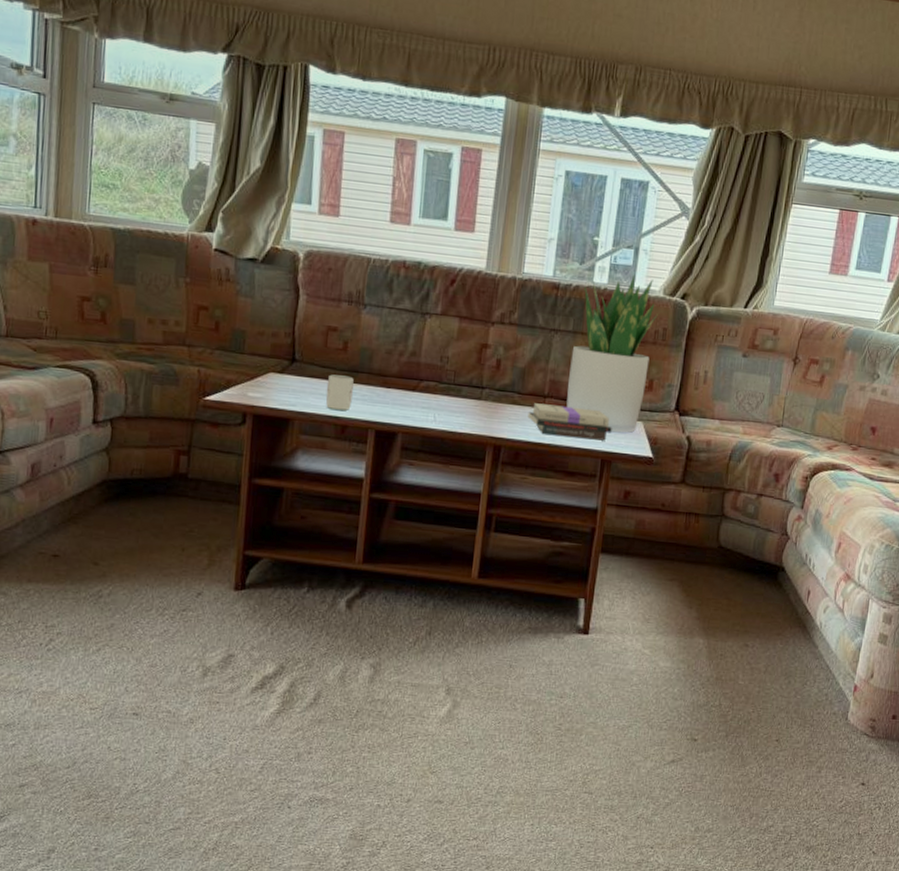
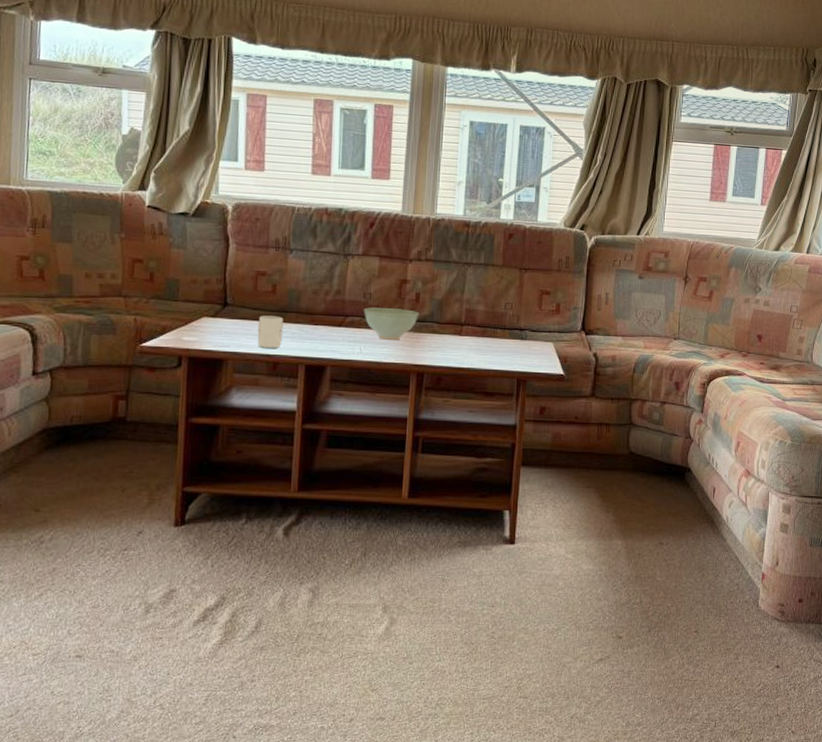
bowl: none [439,372,500,410] -> present [363,307,420,341]
books: present [527,403,612,441] -> none [447,331,525,362]
planter: present [566,274,659,434] -> none [482,210,562,354]

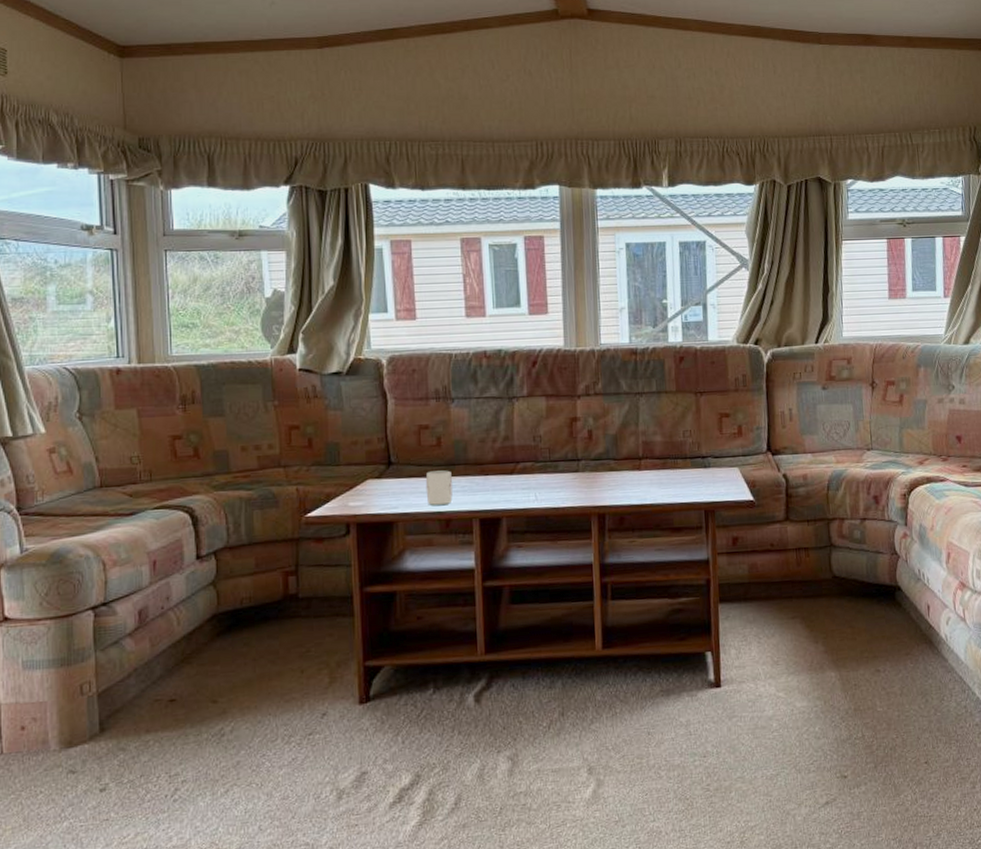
bowl: present [363,307,420,341] -> none [534,448,594,484]

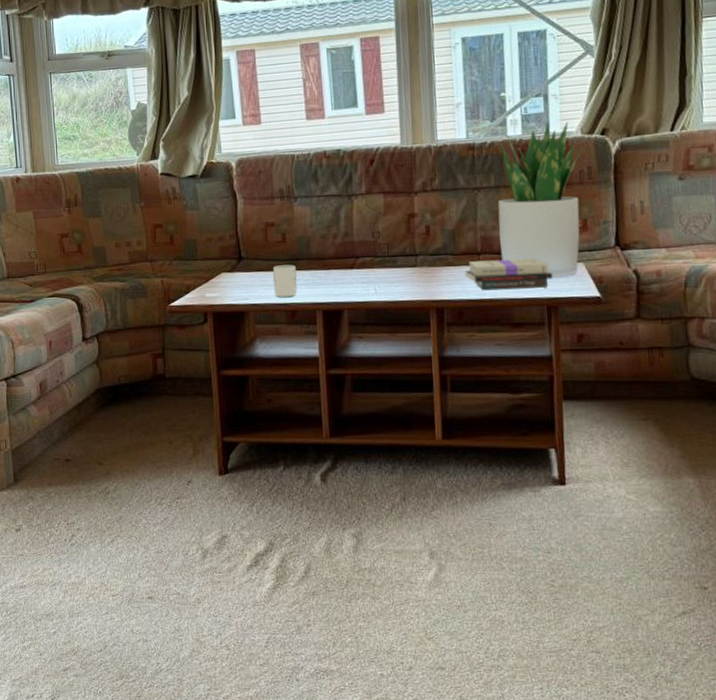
books: none [626,463,710,495] -> present [464,259,553,290]
planter: none [659,329,736,482] -> present [498,120,581,278]

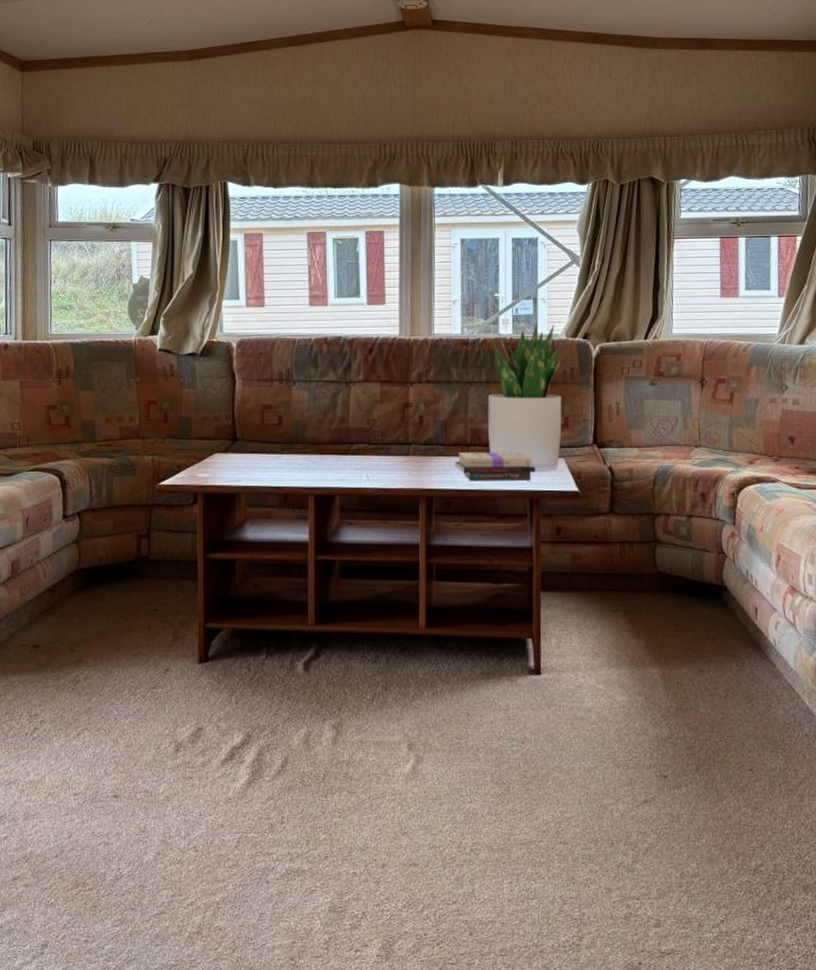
mug: present [272,265,298,297] -> none [267,448,292,480]

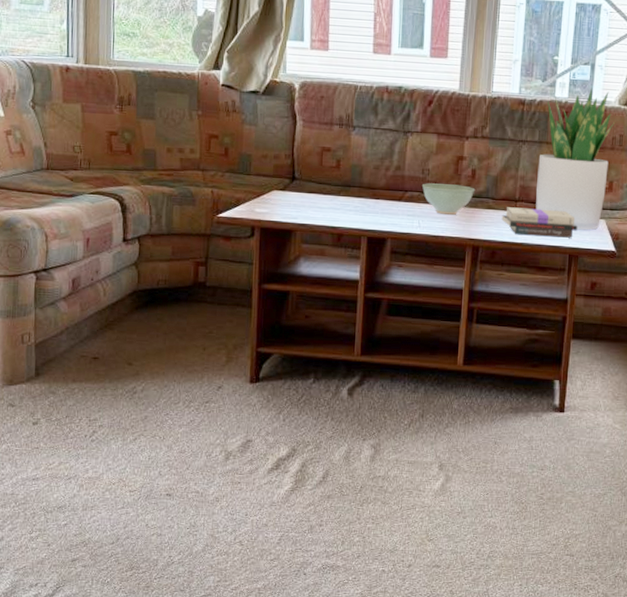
bowl: none [367,433,424,466] -> present [421,183,475,216]

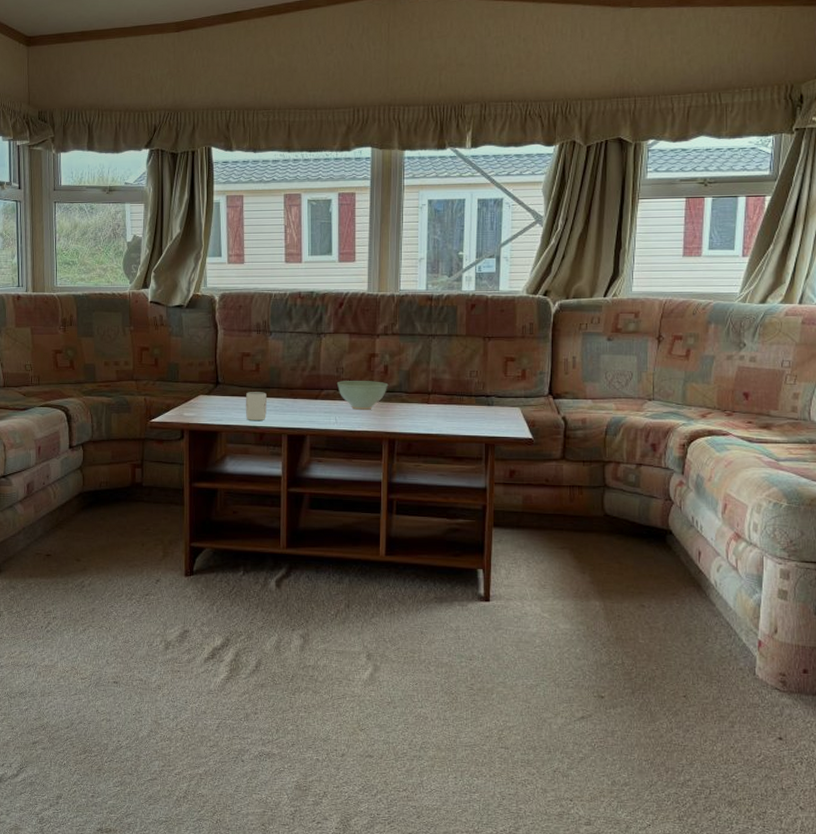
mug: none [322,189,348,221] -> present [245,392,268,420]
books: present [501,207,578,238] -> none [416,400,492,427]
planter: present [535,88,616,231] -> none [448,279,525,419]

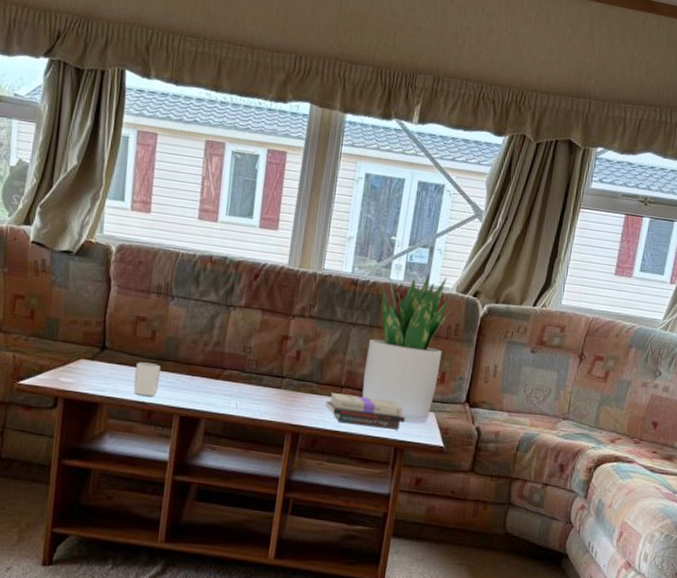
bowl: present [336,381,389,411] -> none [241,362,299,399]
books: none [416,400,492,427] -> present [325,392,405,430]
planter: none [448,279,525,419] -> present [362,272,452,424]

